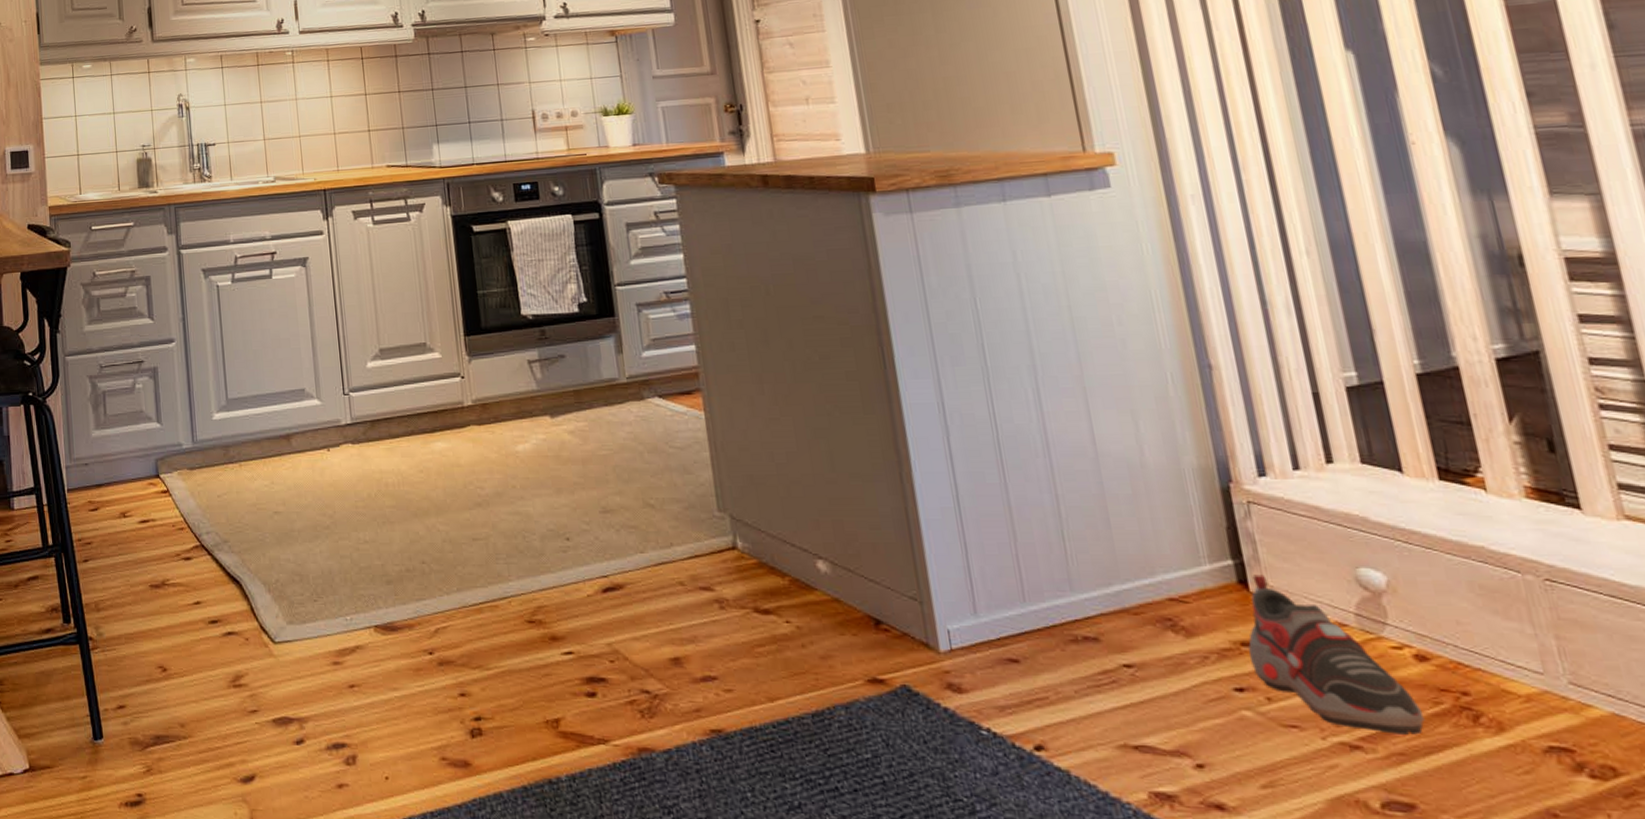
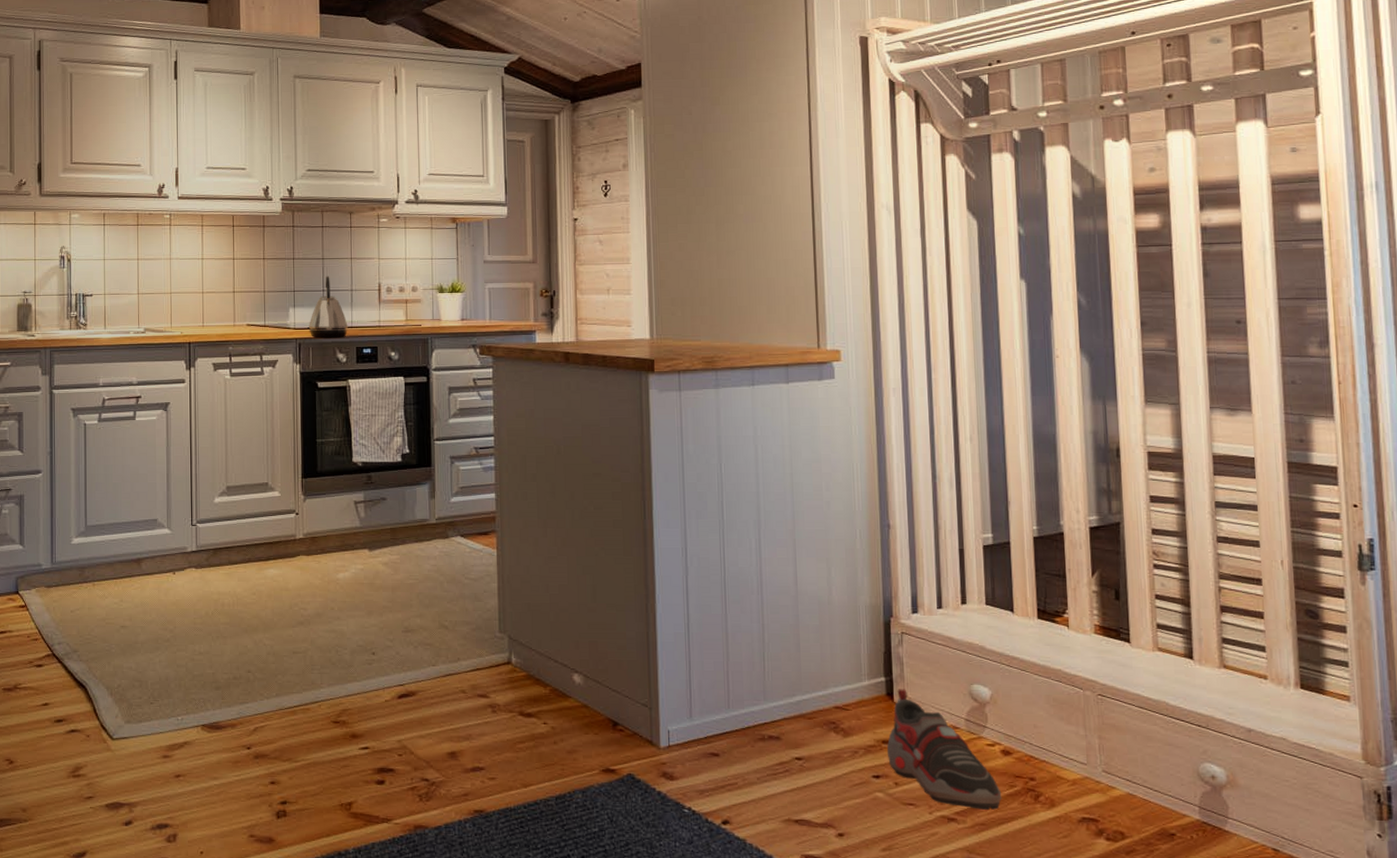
kettle: none [456,106,502,177] -> present [309,276,348,338]

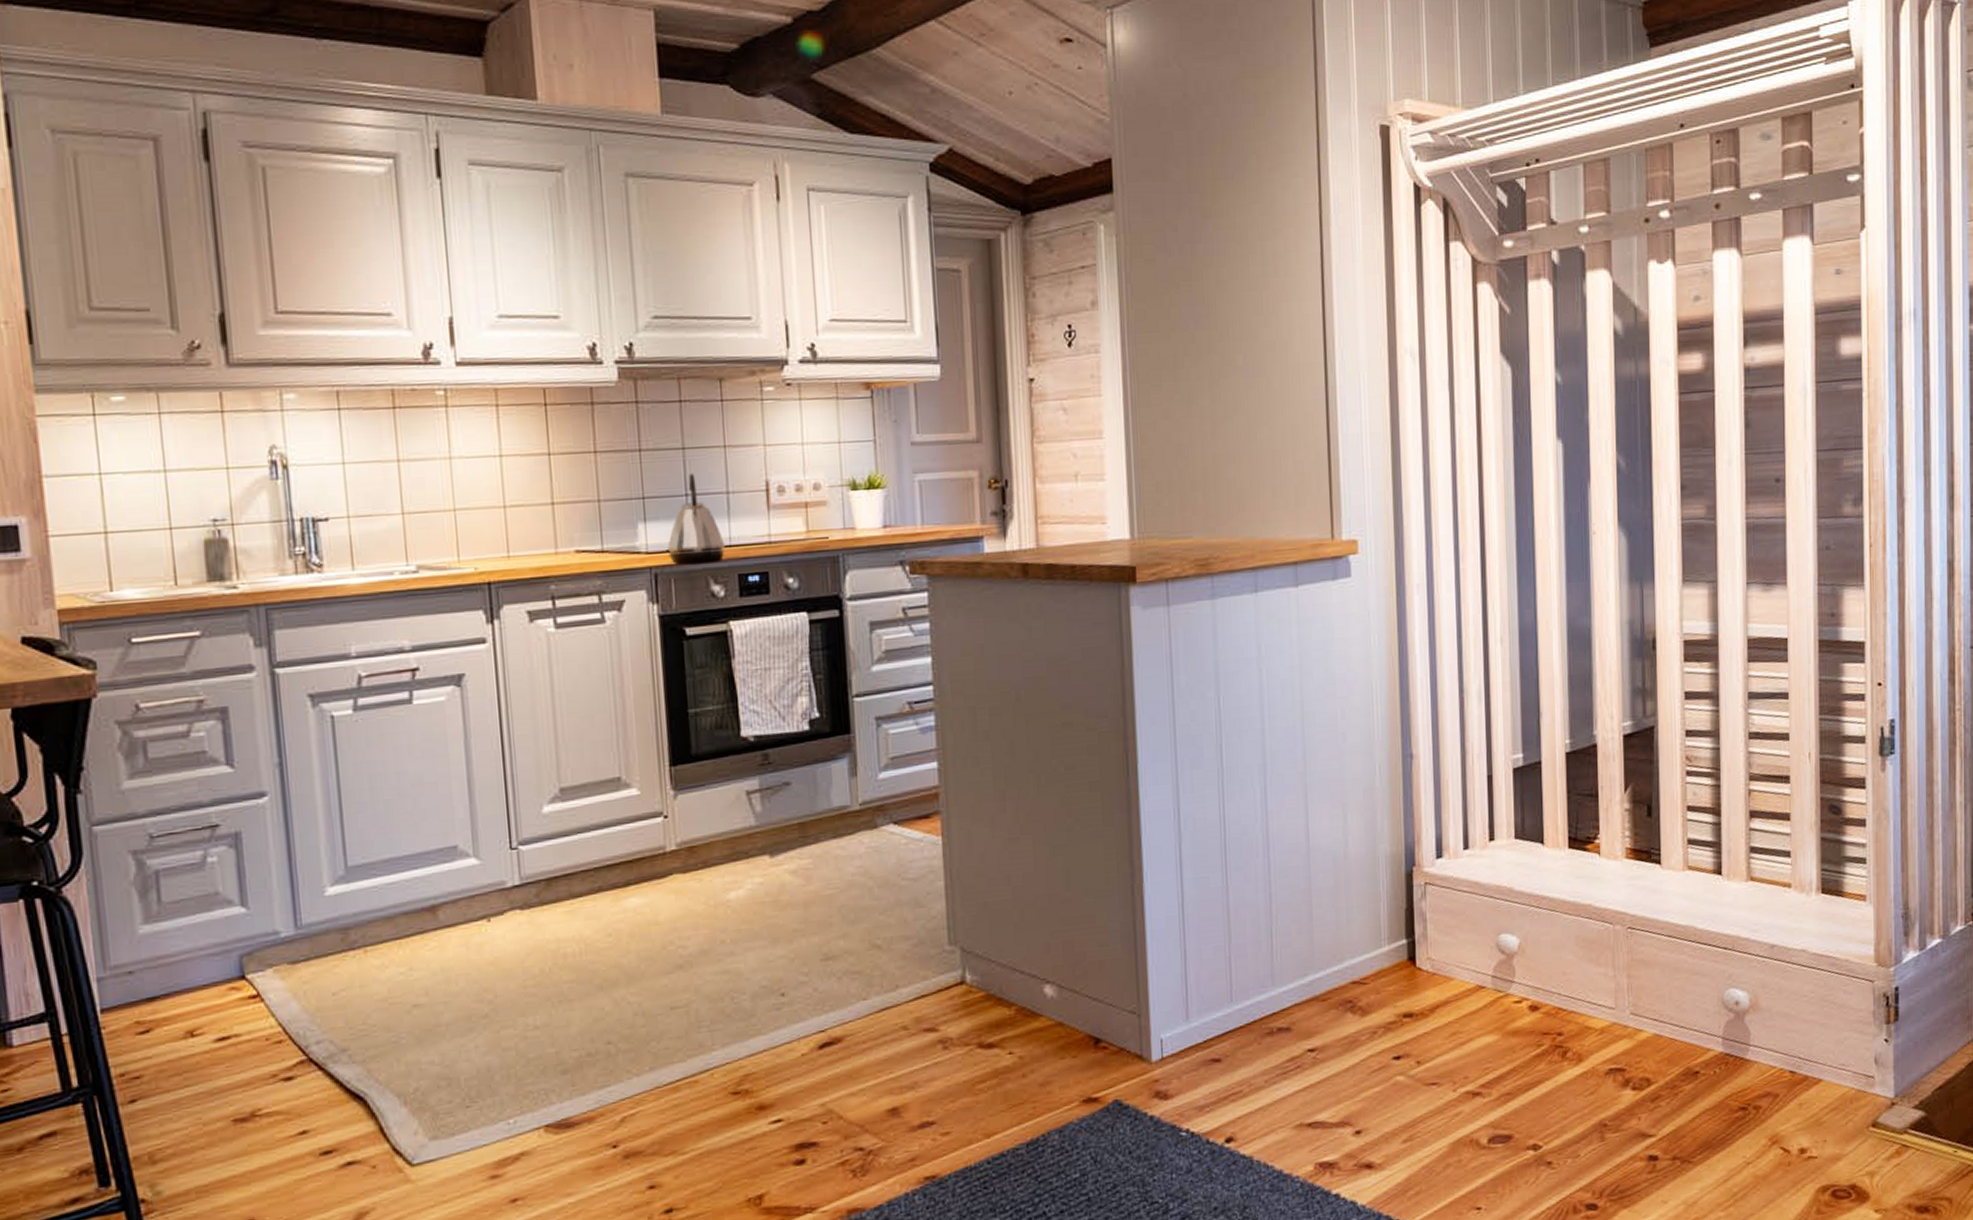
shoe: present [886,689,1002,810] -> none [1408,950,1529,1078]

